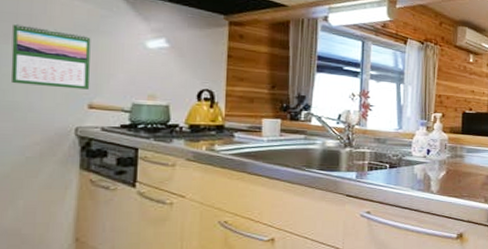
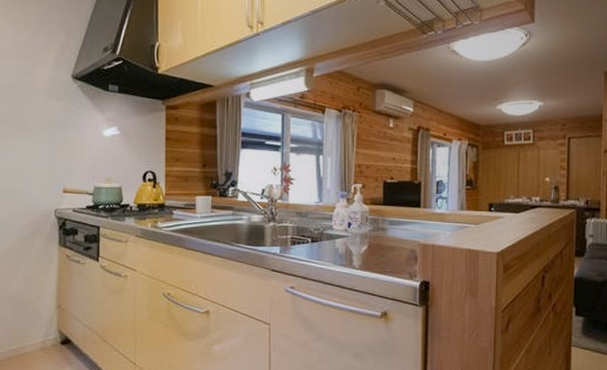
calendar: present [11,23,91,90] -> none [10,123,64,176]

